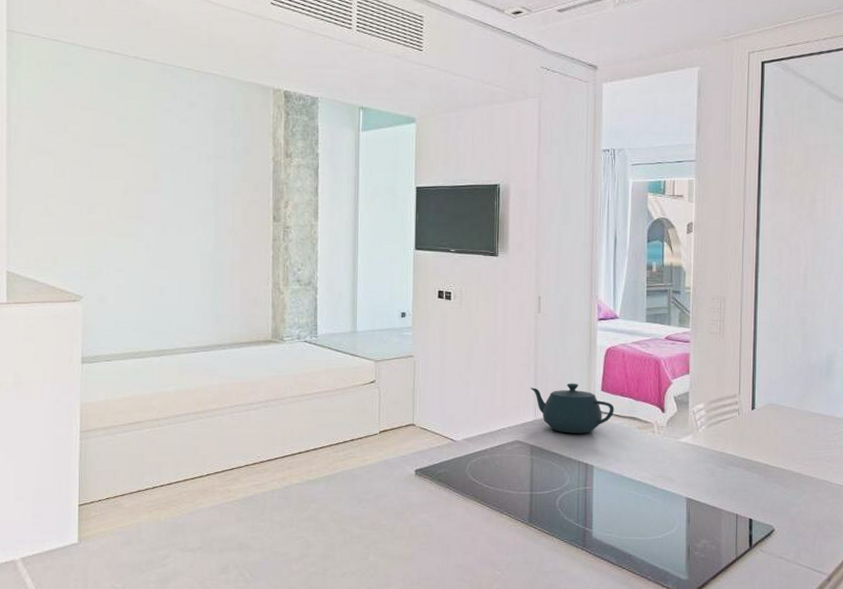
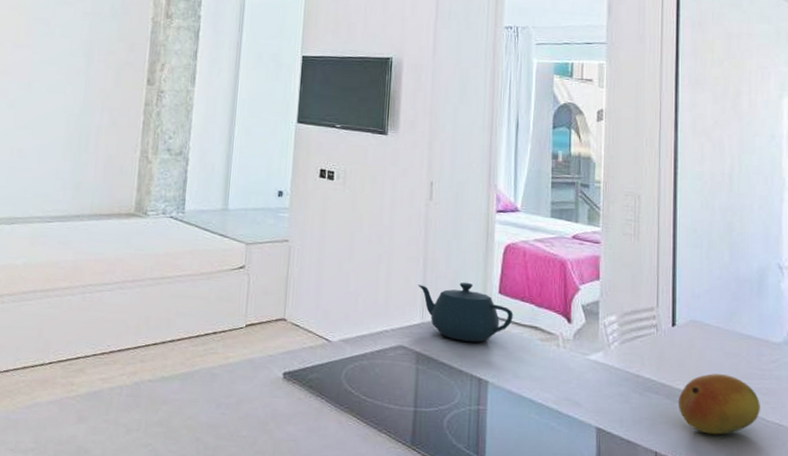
fruit: none [755,447,825,497] -> present [677,373,760,435]

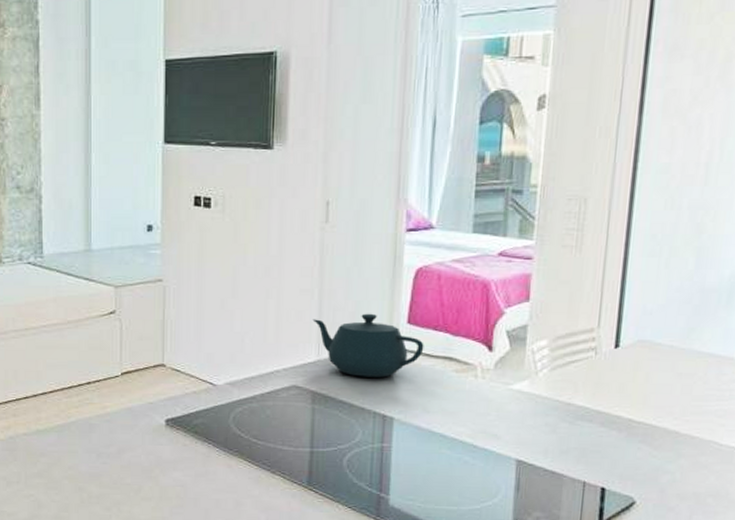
fruit: present [677,373,760,435] -> none [614,397,714,462]

